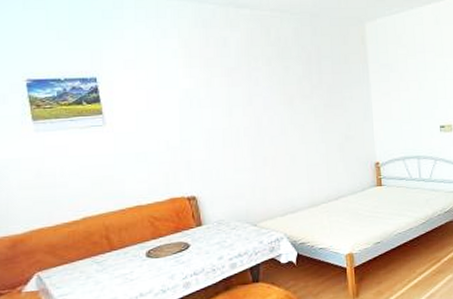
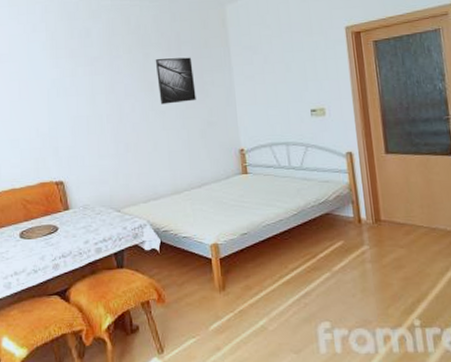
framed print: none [295,72,335,118] -> present [155,57,196,105]

